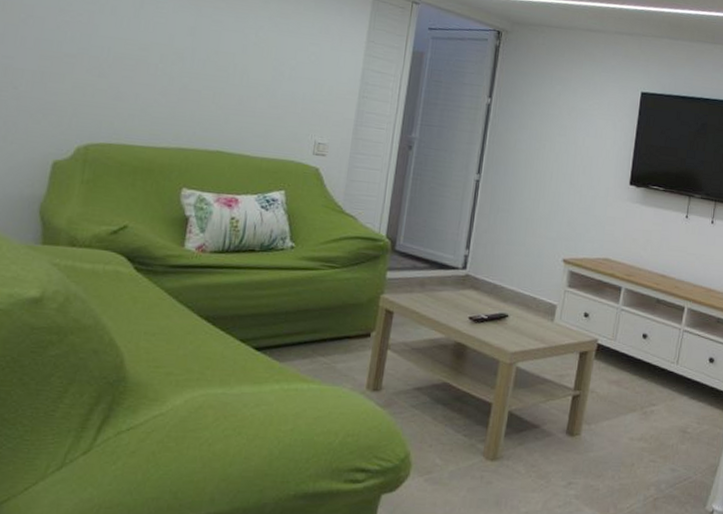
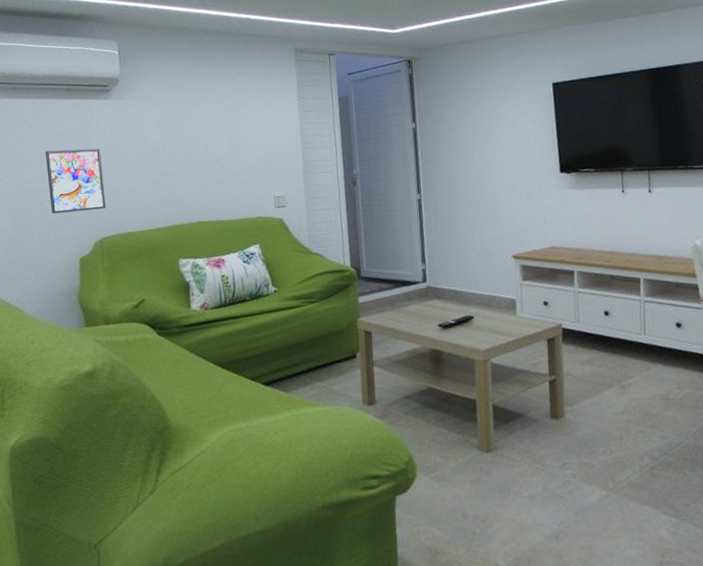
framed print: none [27,25,111,110] -> present [46,148,106,214]

